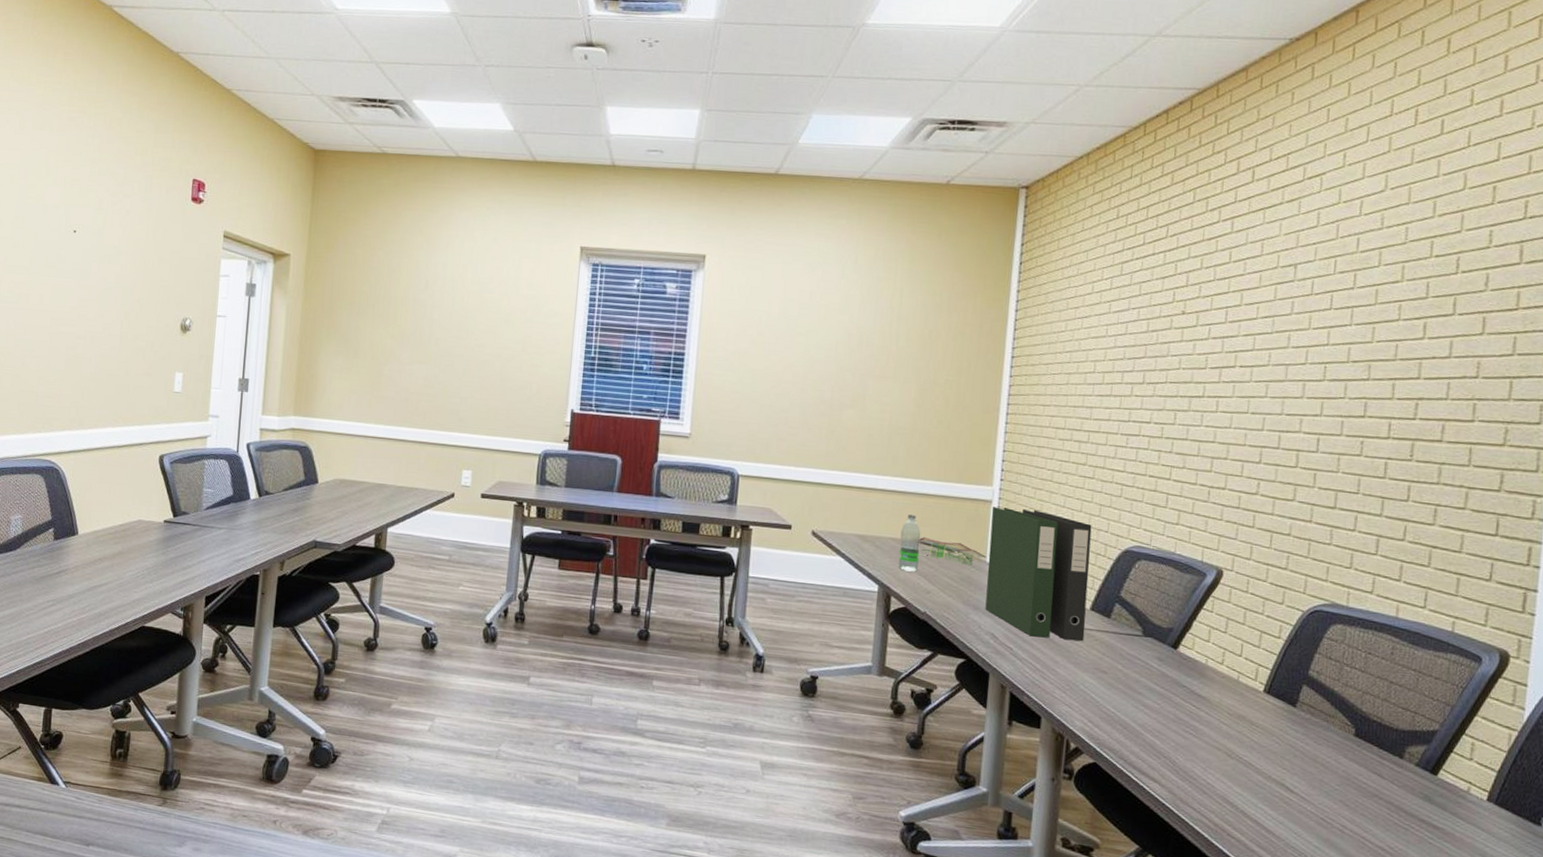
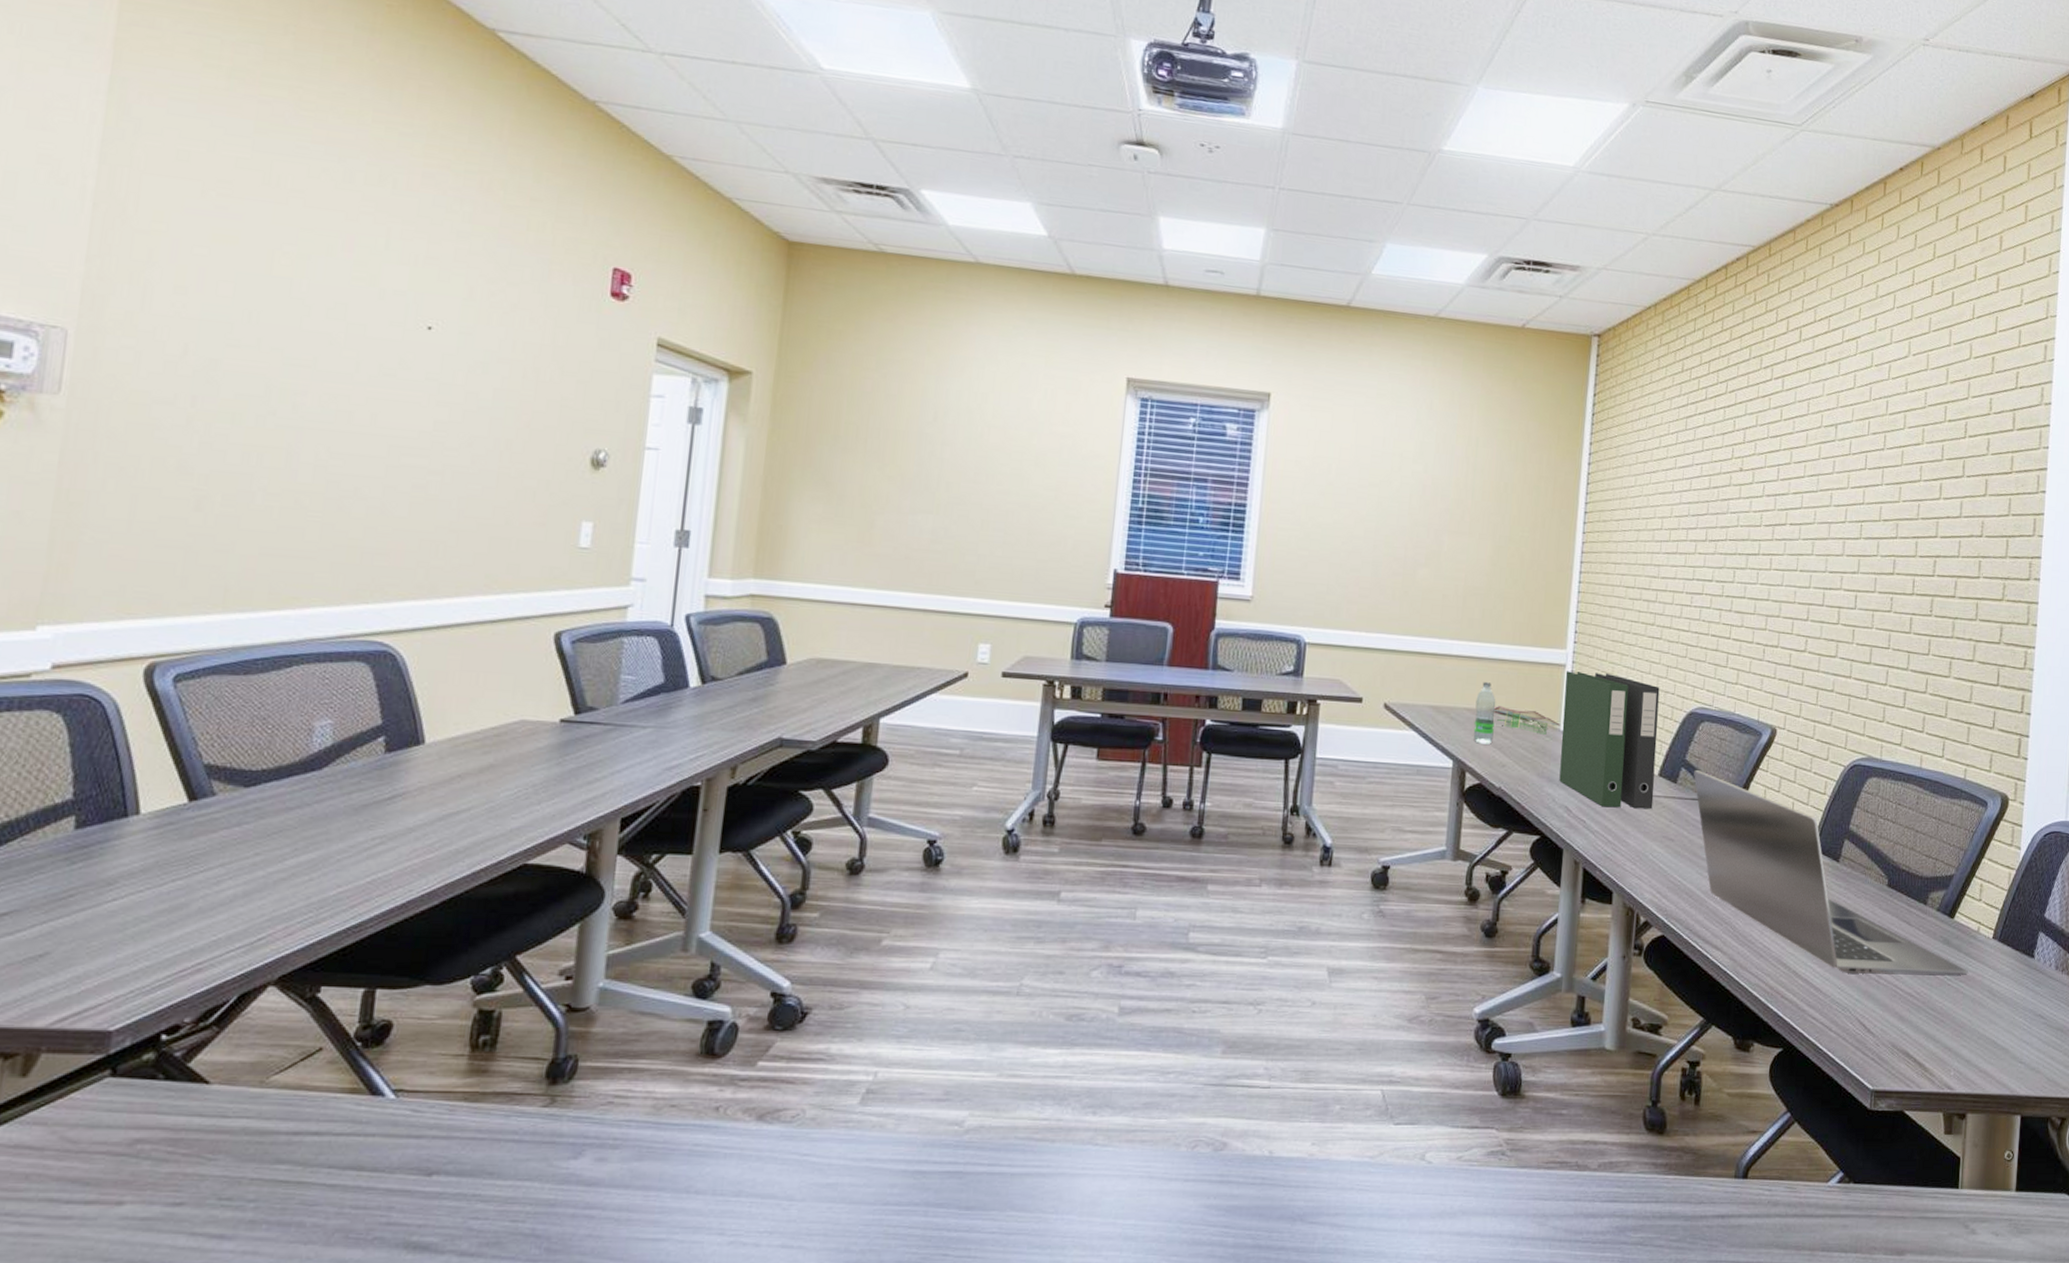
laptop: none [1129,607,1455,835] -> present [1694,770,1968,975]

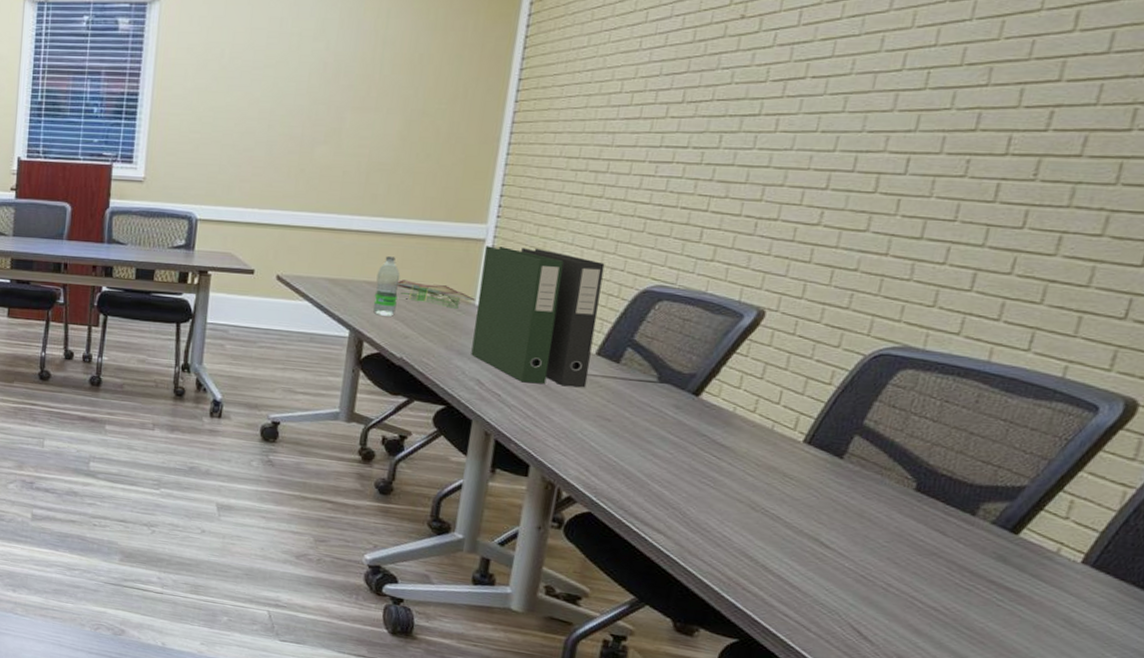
laptop: present [1694,770,1968,975] -> none [643,351,1033,598]

